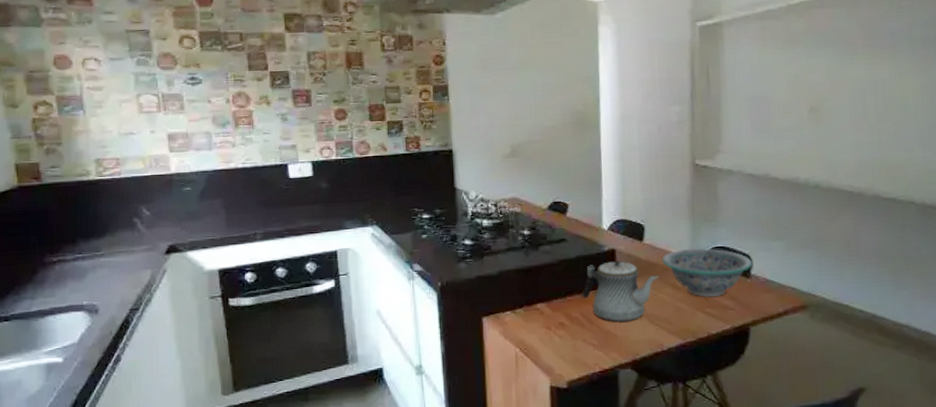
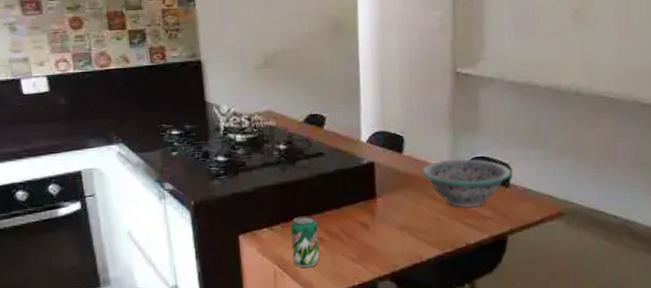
beverage can: none [533,300,561,353] -> present [290,215,320,269]
teapot: present [582,261,660,322] -> none [340,174,419,235]

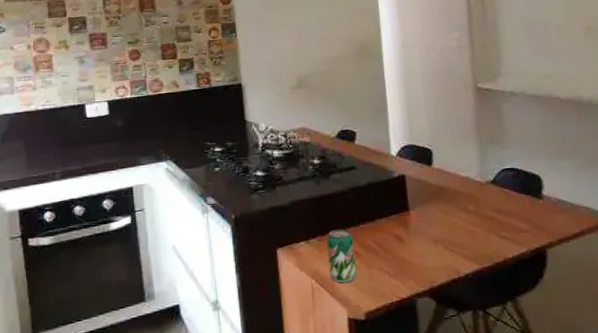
decorative bowl: present [421,158,511,209] -> none [452,170,543,221]

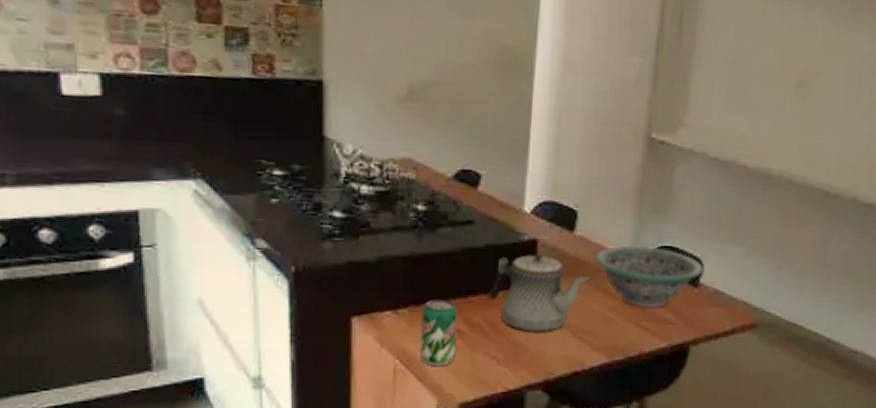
teapot: none [374,186,451,249] -> present [488,255,590,332]
decorative bowl: none [452,170,543,221] -> present [595,245,703,309]

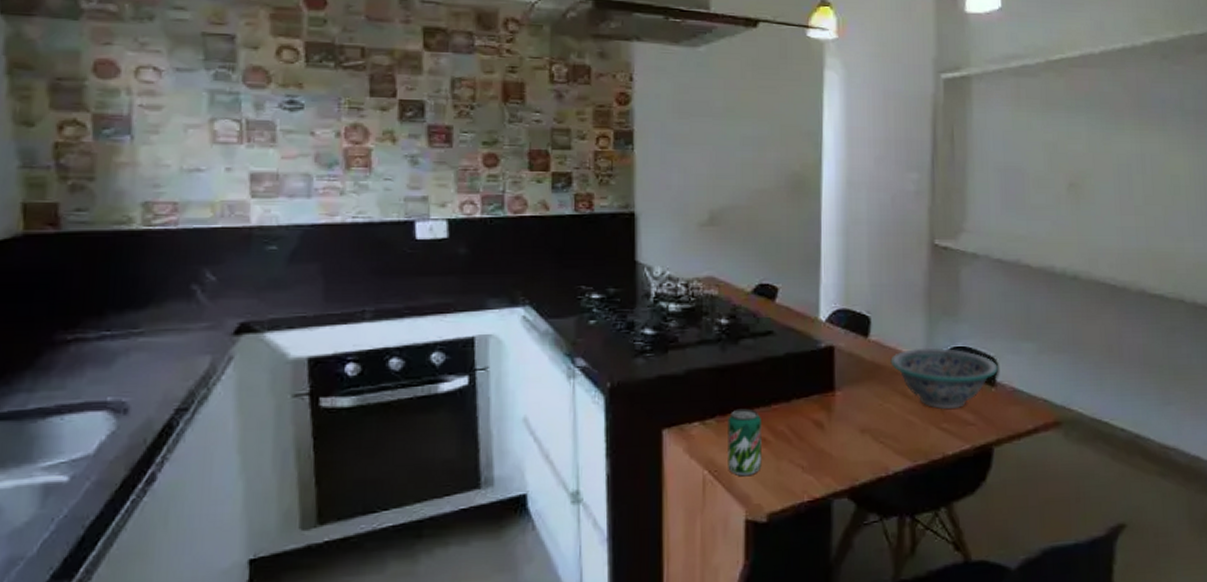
teapot: present [488,255,590,332] -> none [790,361,887,438]

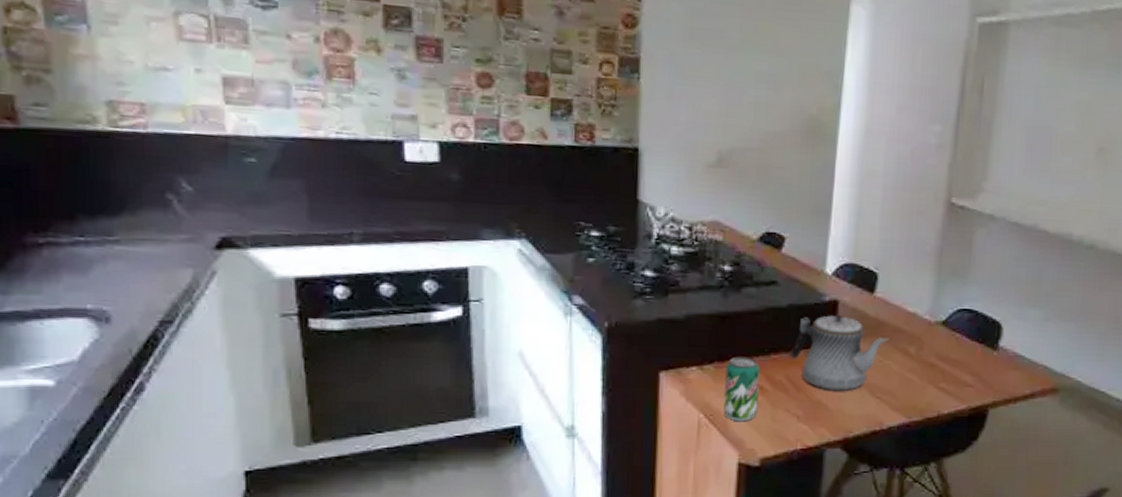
teapot: none [790,361,887,438] -> present [790,315,889,391]
decorative bowl: present [890,347,998,410] -> none [894,307,1002,370]

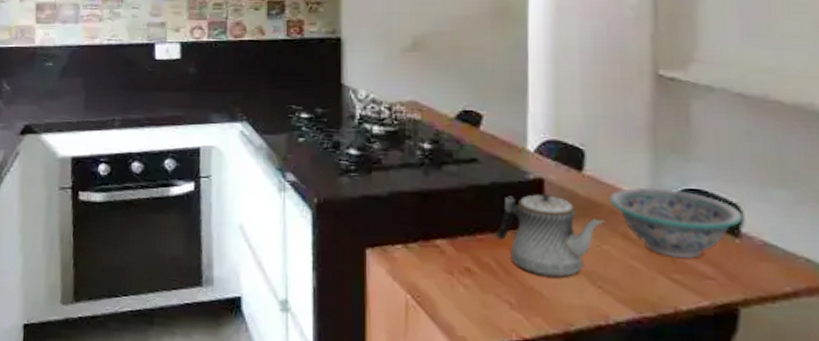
beverage can: present [723,356,760,422] -> none [431,235,466,306]
decorative bowl: none [894,307,1002,370] -> present [609,186,743,259]

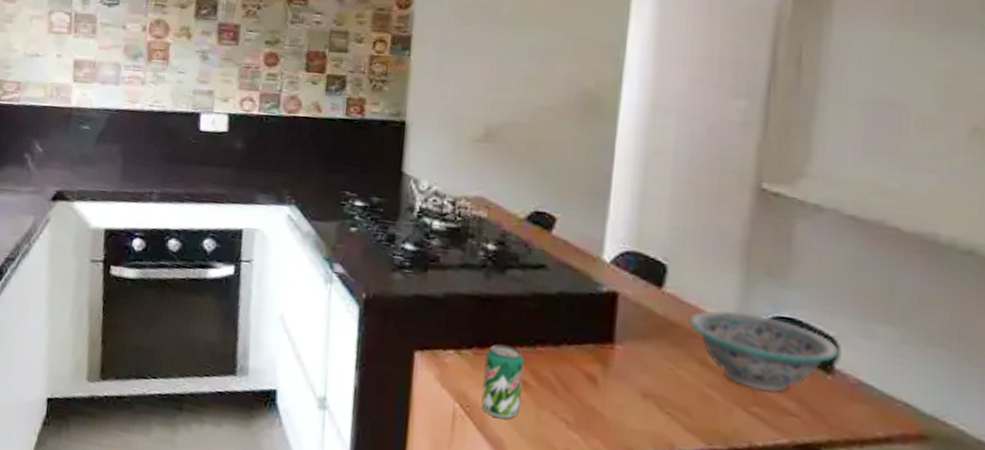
beverage can: none [431,235,466,306] -> present [481,344,524,420]
teapot: present [496,194,605,278] -> none [559,308,682,400]

